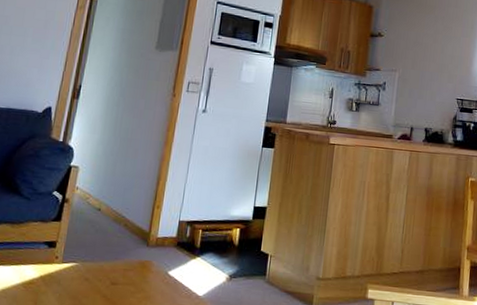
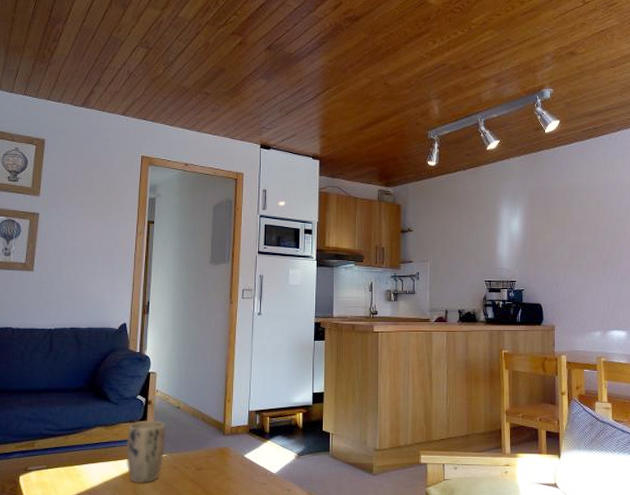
plant pot: none [30,221,82,296] -> present [126,420,167,484]

